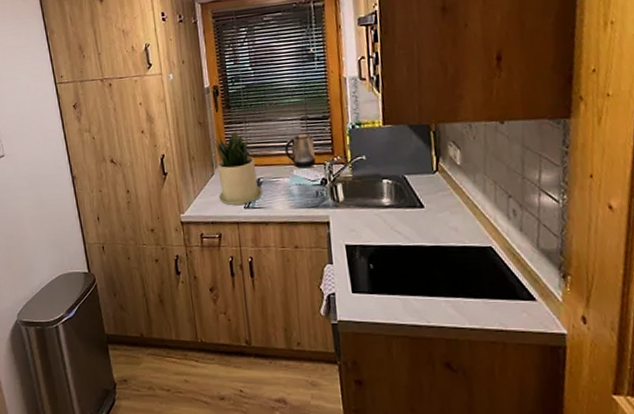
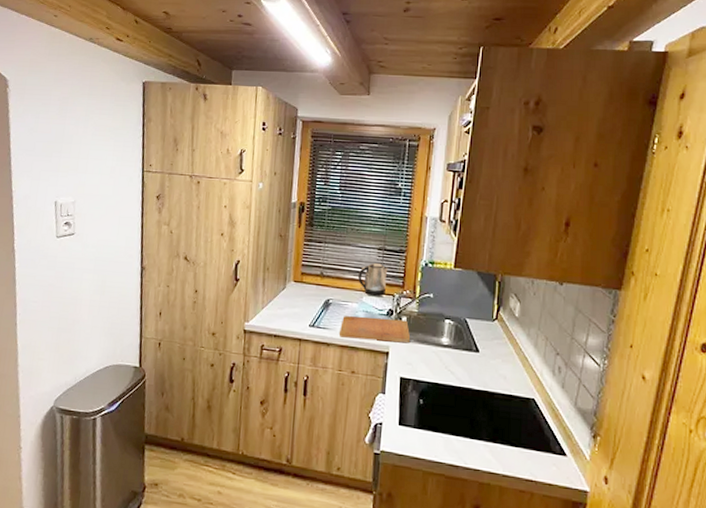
planter: present [214,131,264,205] -> none [285,249,331,323]
cutting board: none [275,187,350,214] -> present [338,316,411,344]

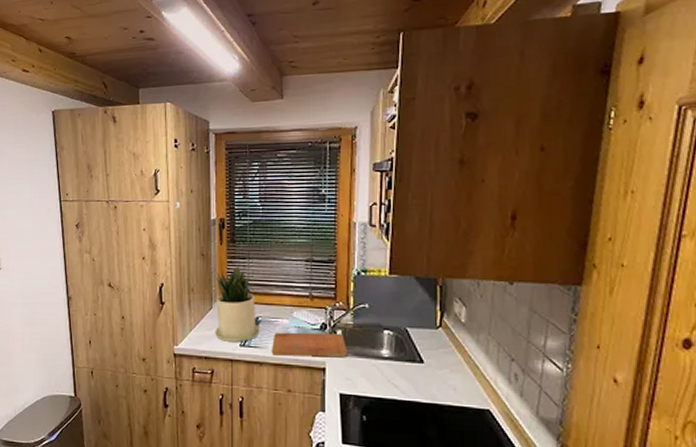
planter: none [285,249,331,323] -> present [214,266,261,342]
kettle: present [358,263,388,297] -> none [287,276,318,311]

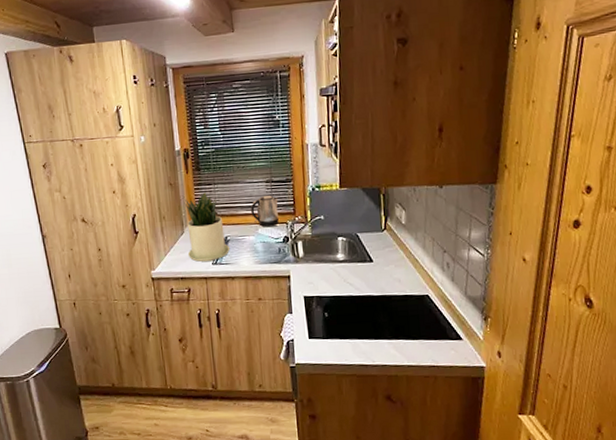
cutting board: present [271,332,348,358] -> none [241,244,309,270]
kettle: none [287,276,318,311] -> present [251,195,279,228]

